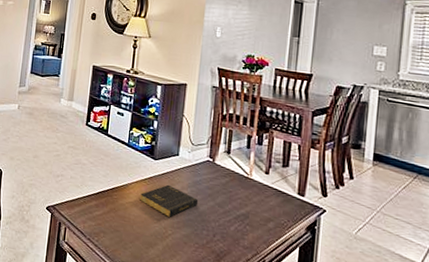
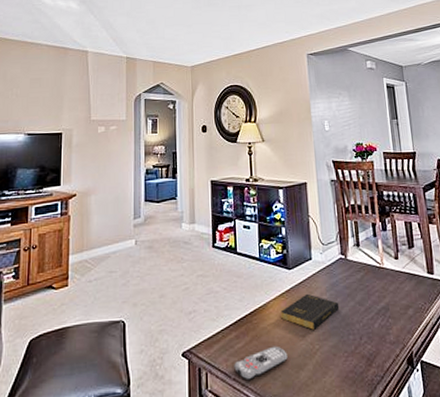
remote control: none [90,221,141,244] -> present [234,346,288,380]

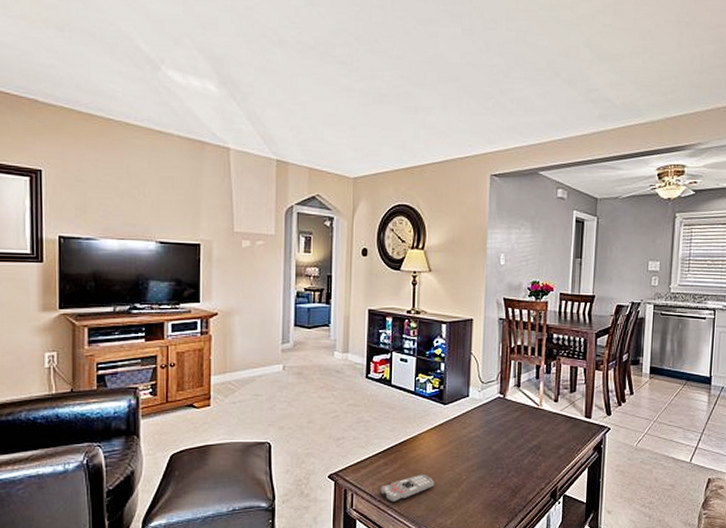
book: present [281,293,340,330] -> none [431,428,492,462]

